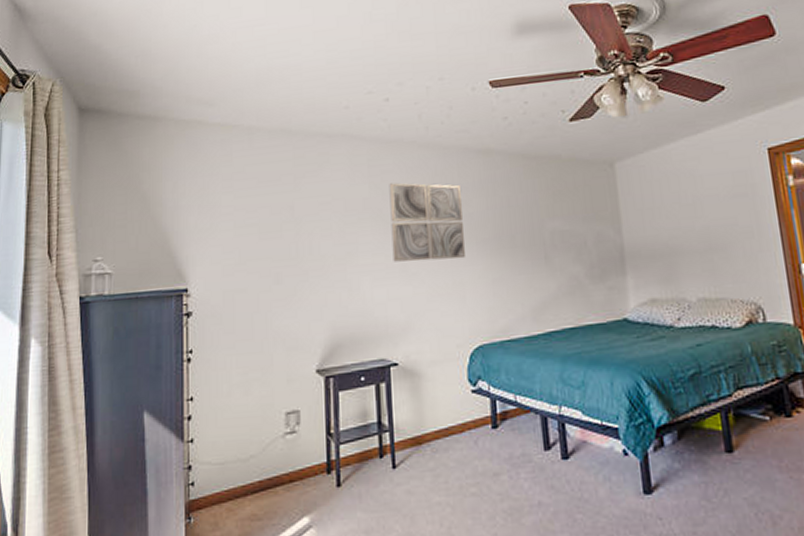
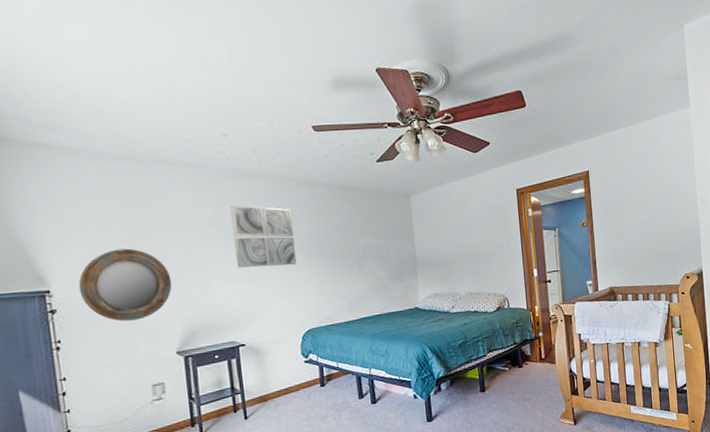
home mirror: none [218,238,317,329] -> present [78,248,172,322]

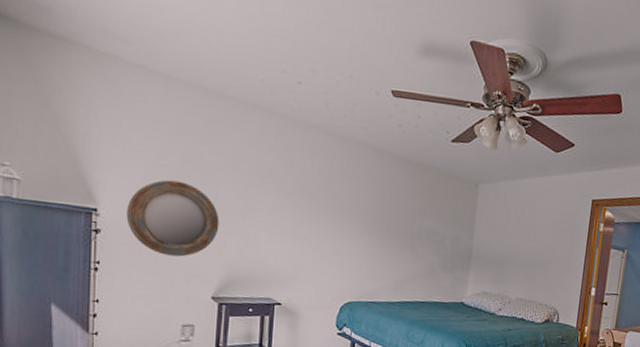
wall art: present [230,205,296,268] -> none [287,158,354,233]

